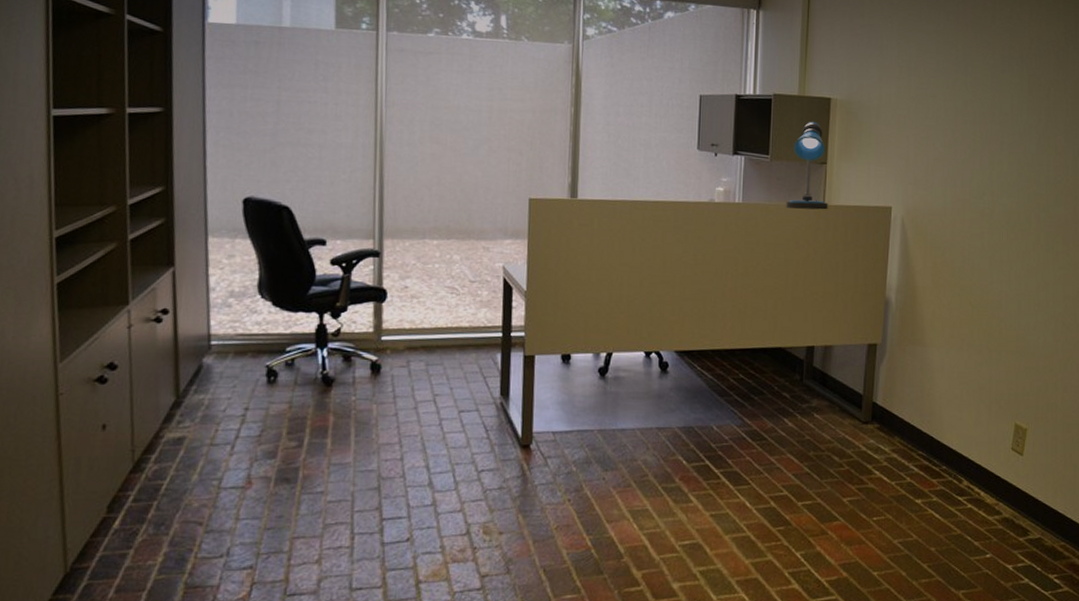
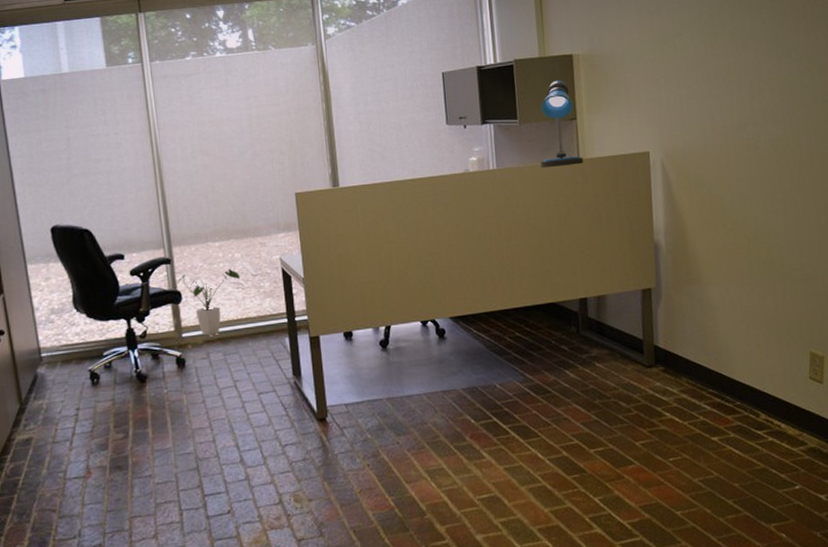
house plant: none [384,270,456,342] -> present [177,268,240,336]

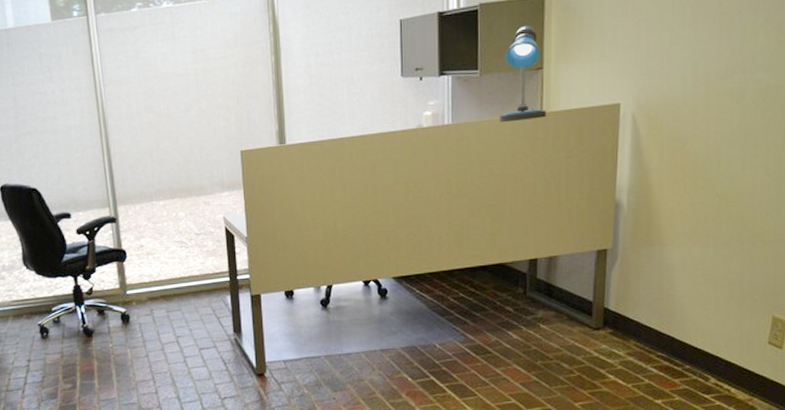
house plant: present [177,268,240,336] -> none [122,227,183,293]

